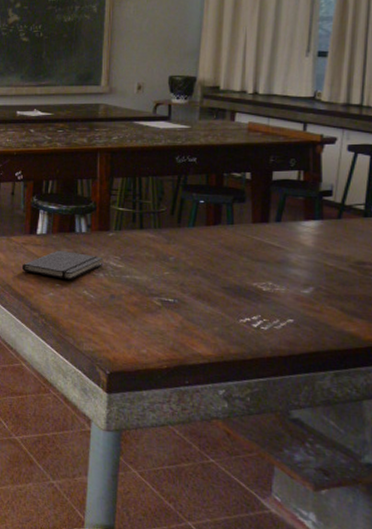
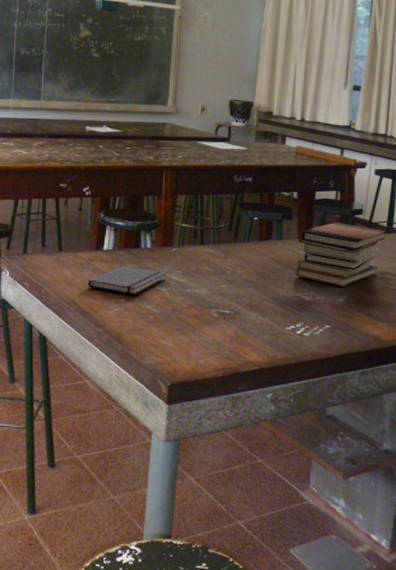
book stack: none [251,205,364,278] -> present [296,222,387,288]

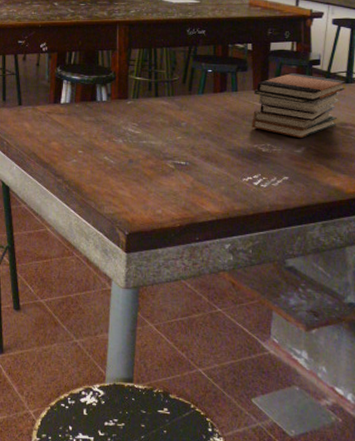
notebook: present [87,265,166,295] -> none [46,118,121,147]

